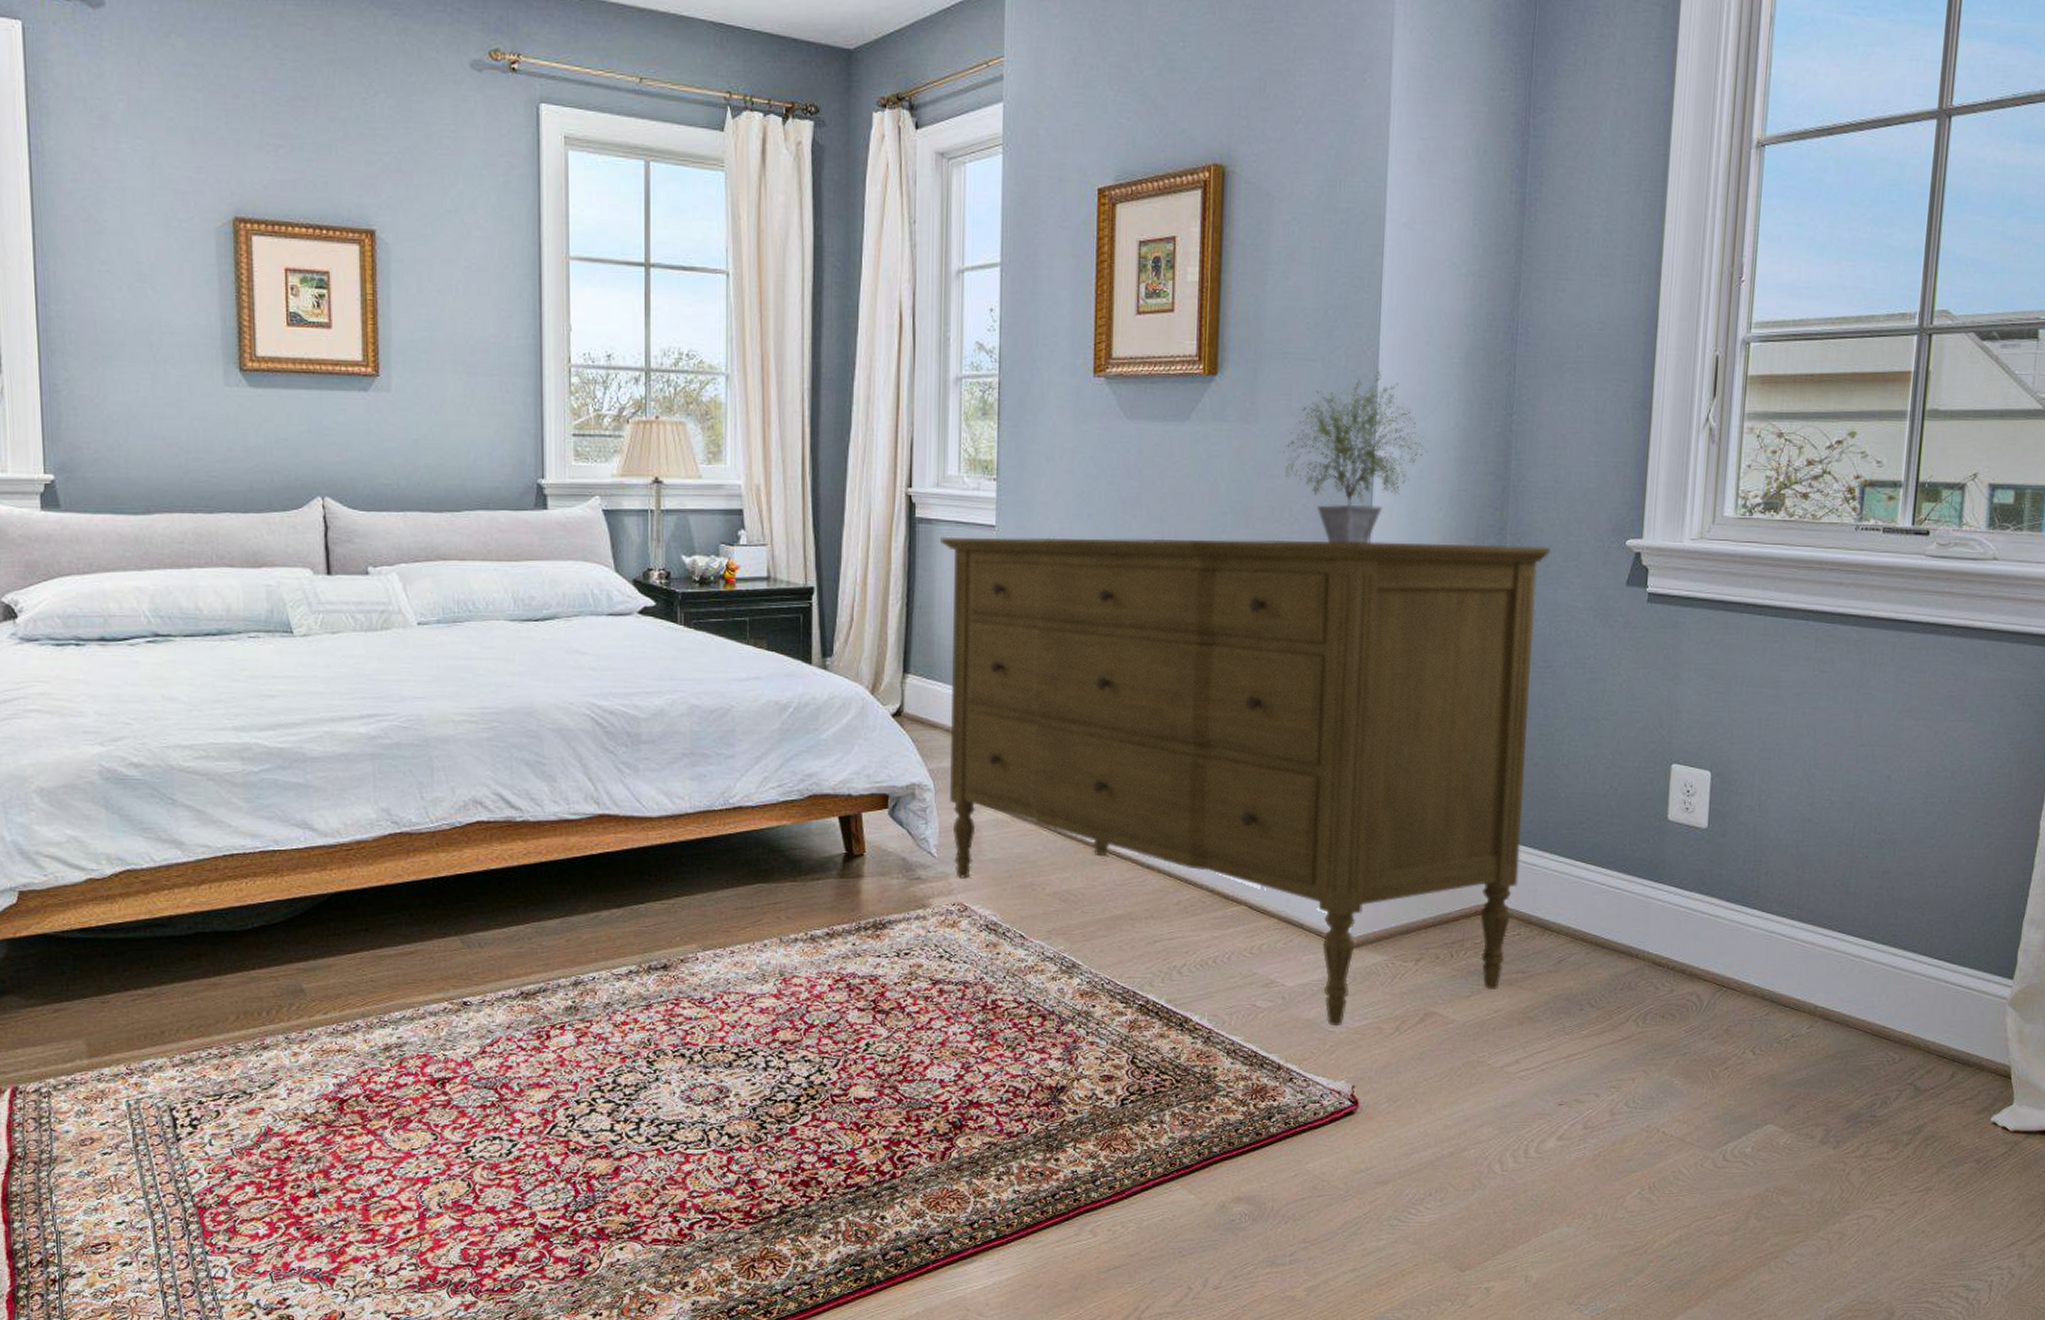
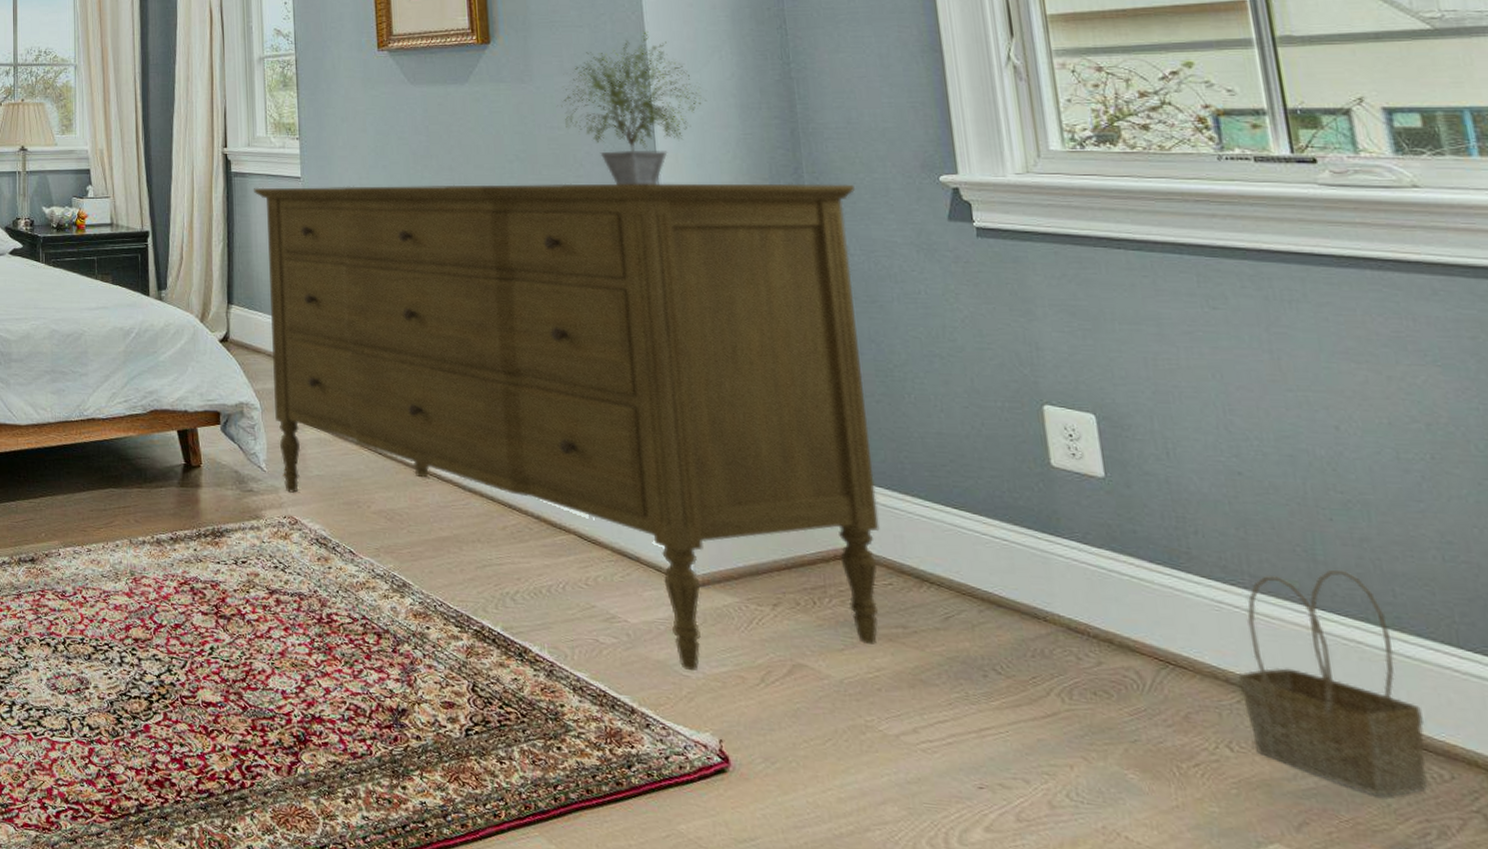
basket: none [1771,899,1893,1079] -> present [1238,569,1428,796]

